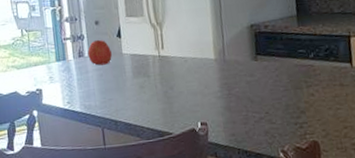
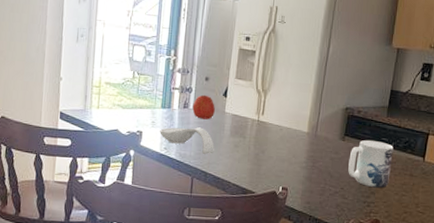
spoon rest: none [59,74,120,101] -> present [160,127,215,154]
mug: none [266,54,318,106] -> present [348,139,394,188]

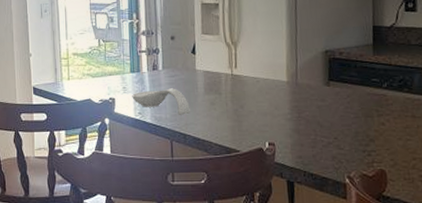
apple: present [192,94,215,120] -> none [162,54,185,80]
mug: present [348,139,394,188] -> none [338,82,389,135]

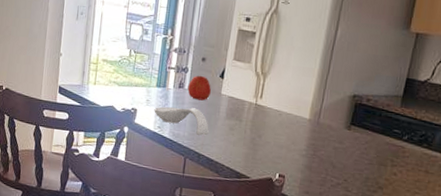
apple: none [162,54,185,80] -> present [187,75,211,101]

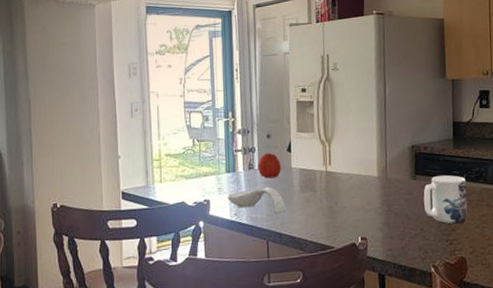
mug: none [353,130,407,184] -> present [423,175,468,224]

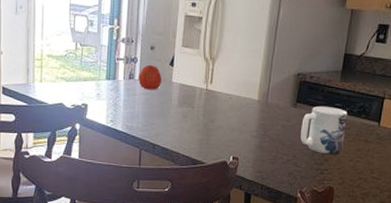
spoon rest: present [227,187,286,214] -> none [105,98,162,125]

